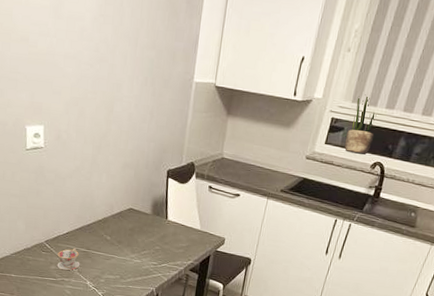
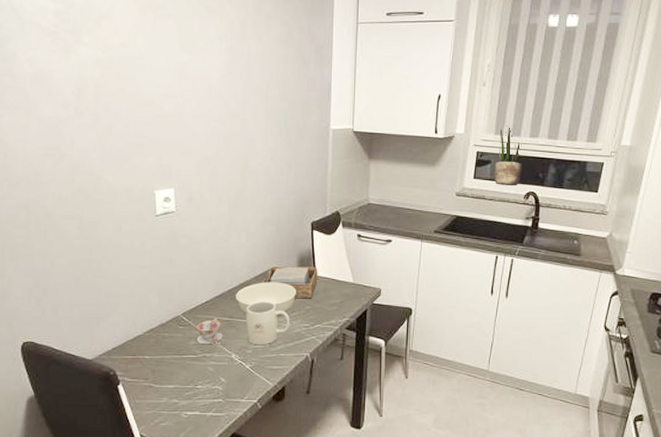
bowl: none [94,220,148,254] -> present [236,282,296,318]
mug: none [101,237,141,277] -> present [245,301,291,346]
napkin holder: none [117,207,170,240] -> present [261,266,318,299]

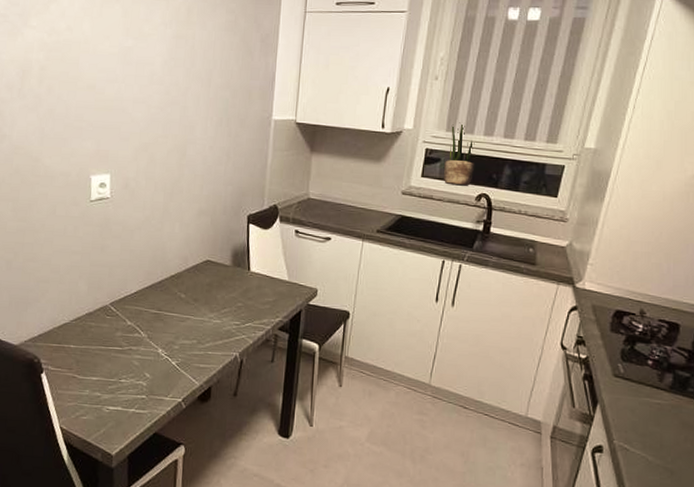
teacup: present [196,317,223,345] -> none [123,309,151,337]
bowl: present [236,282,296,318] -> none [166,275,228,314]
mug: present [245,301,291,346] -> none [174,294,221,342]
napkin holder: present [261,266,318,299] -> none [193,259,252,296]

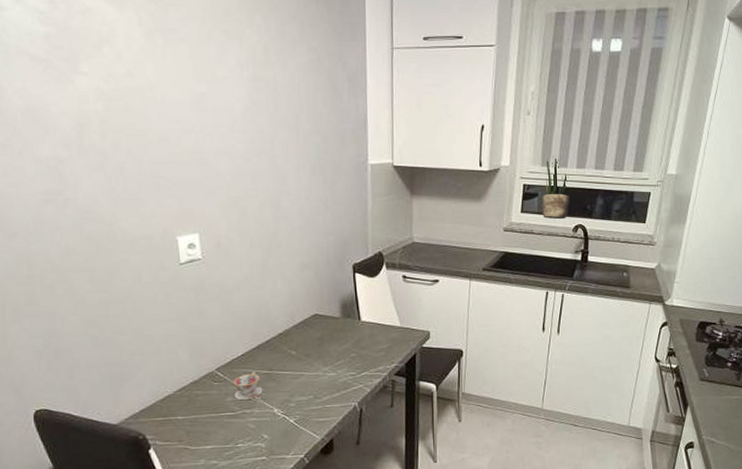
teacup: none [123,309,151,337] -> present [233,371,263,401]

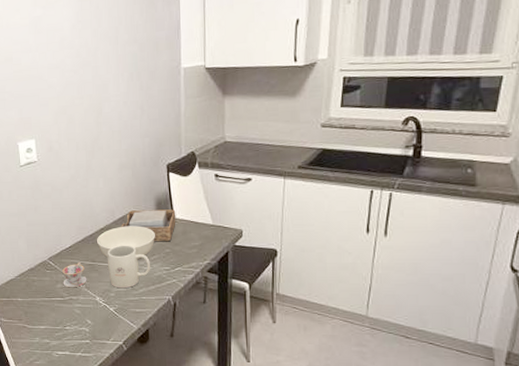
bowl: none [275,329,340,368] -> present [97,226,155,261]
mug: none [286,350,336,398] -> present [107,245,151,289]
napkin holder: none [302,312,363,347] -> present [121,209,176,242]
potted plant: present [542,156,571,220] -> none [365,45,399,113]

